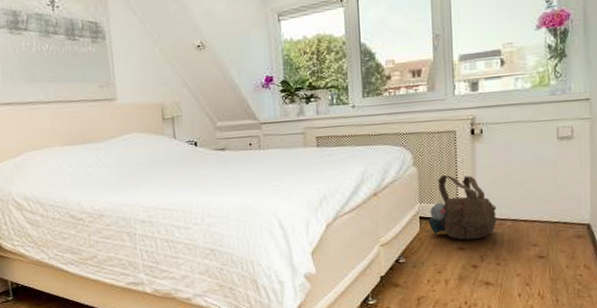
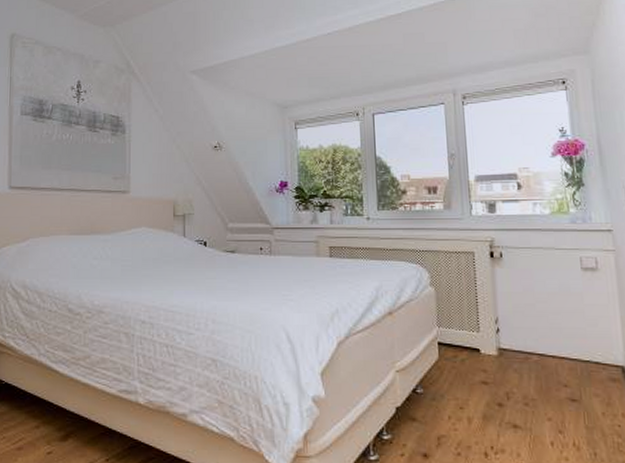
backpack: present [429,175,497,241] -> none [448,299,522,374]

